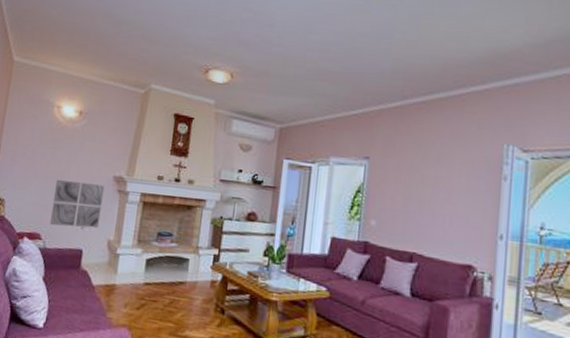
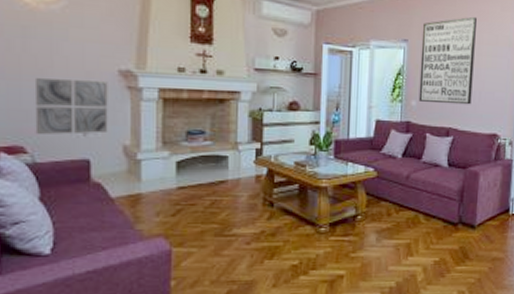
wall art: none [378,134,448,230] -> present [418,16,477,105]

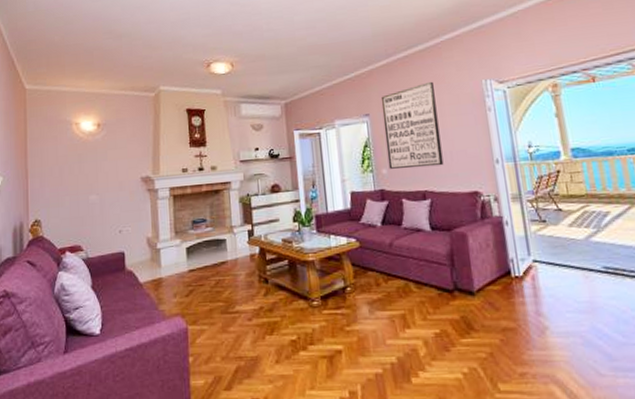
wall art: present [34,78,108,135] -> none [86,188,136,236]

